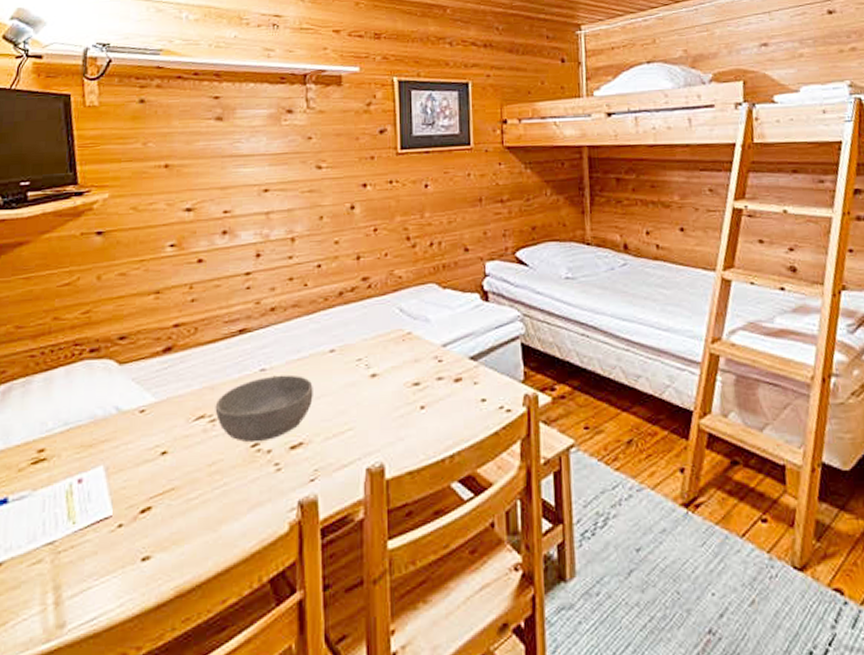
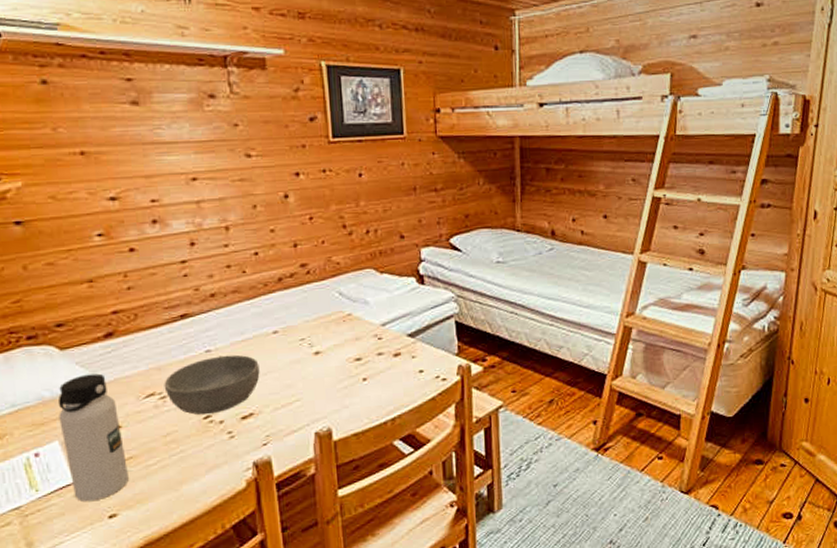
water bottle: none [107,391,168,540] -> present [57,373,129,502]

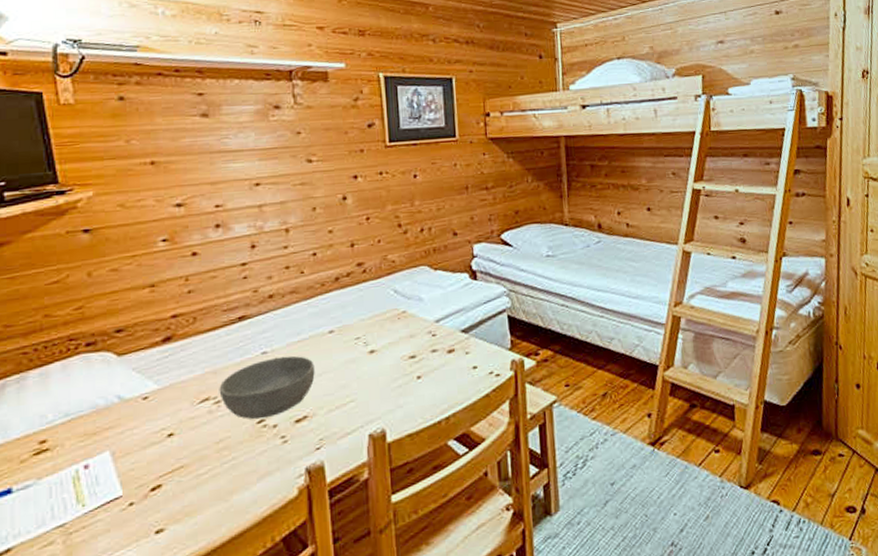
water bottle: present [57,373,129,502] -> none [111,379,178,517]

